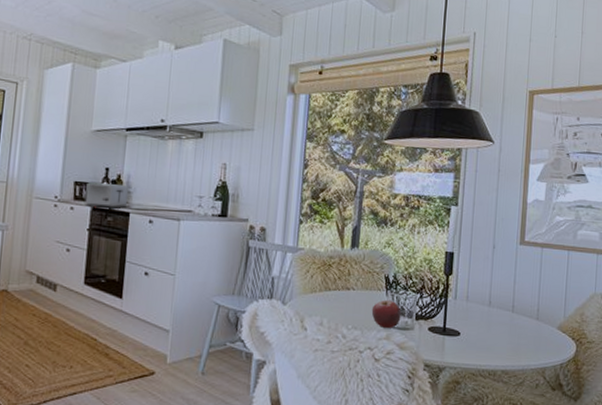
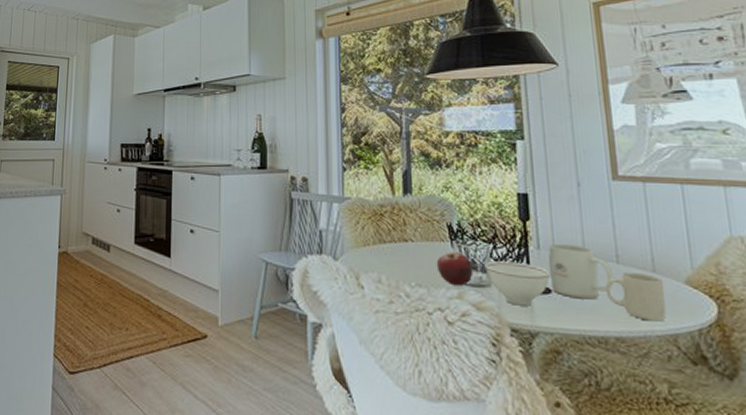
toaster: present [85,182,128,210] -> none [131,144,170,169]
bowl: none [410,308,462,346] -> present [484,261,551,306]
mug: none [460,294,509,341] -> present [548,243,614,300]
cup: none [500,319,542,358] -> present [605,272,666,322]

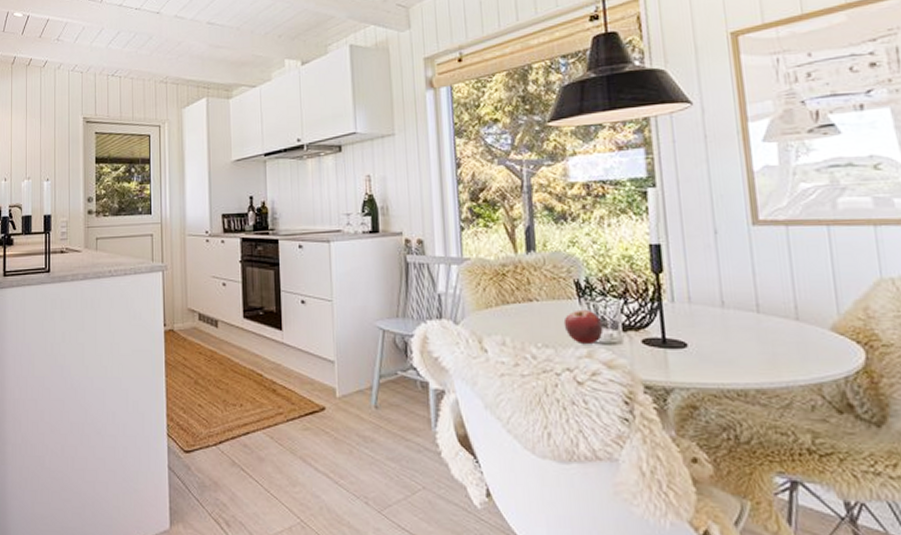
bowl: present [484,261,551,306] -> none [615,317,686,362]
mug: present [548,243,614,300] -> none [683,294,754,352]
cup: present [605,272,666,322] -> none [744,321,810,371]

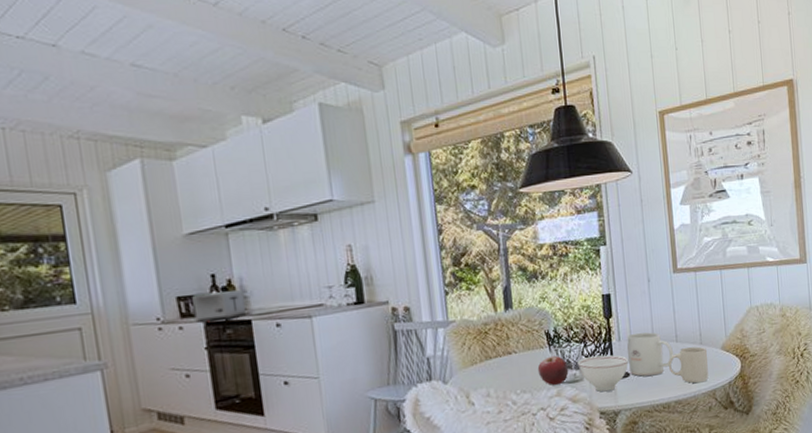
toaster: none [234,212,276,239] -> present [192,290,247,324]
bowl: none [615,317,686,362] -> present [577,354,629,392]
mug: none [683,294,754,352] -> present [627,332,674,377]
cup: none [744,321,810,371] -> present [668,346,709,384]

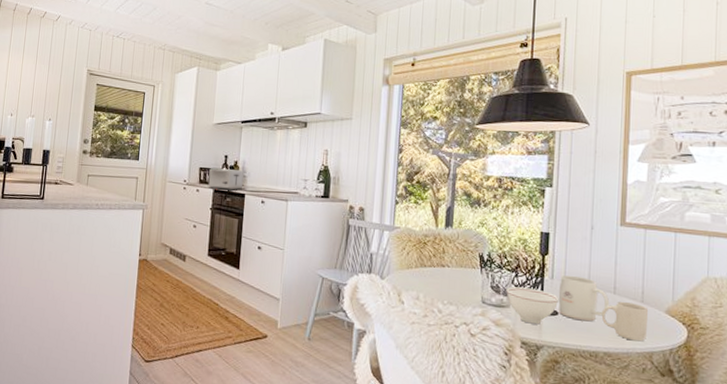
fruit: present [537,355,569,385] -> none [466,277,497,305]

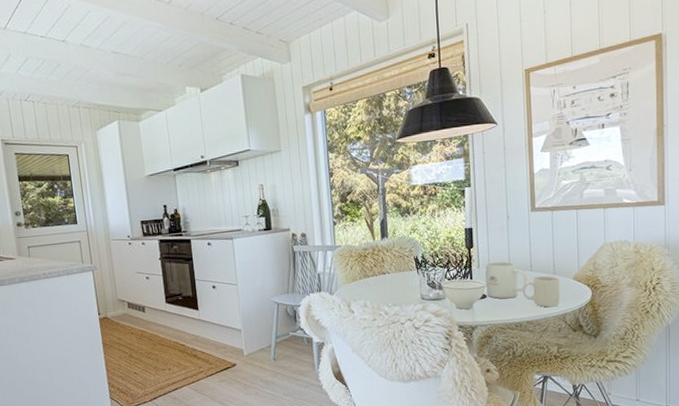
toaster: present [208,168,244,192] -> none [151,217,188,241]

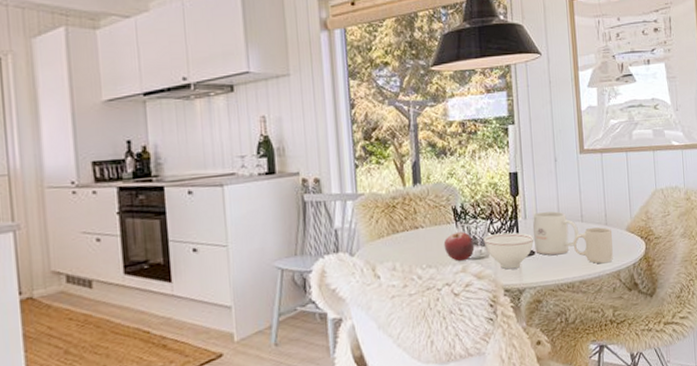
fruit: none [406,277,433,301] -> present [443,231,475,261]

